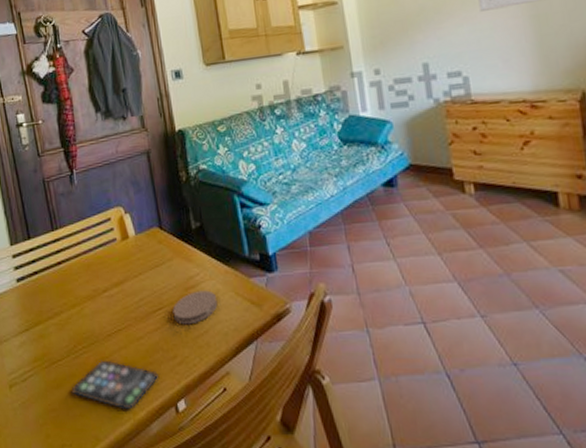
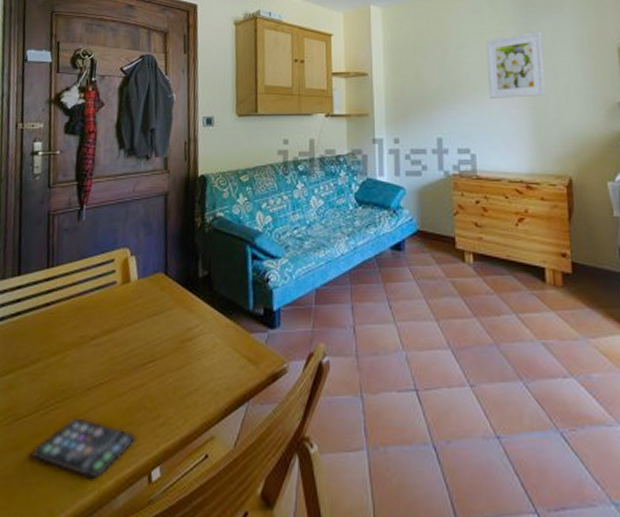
coaster: present [172,290,218,325] -> none [163,344,214,381]

